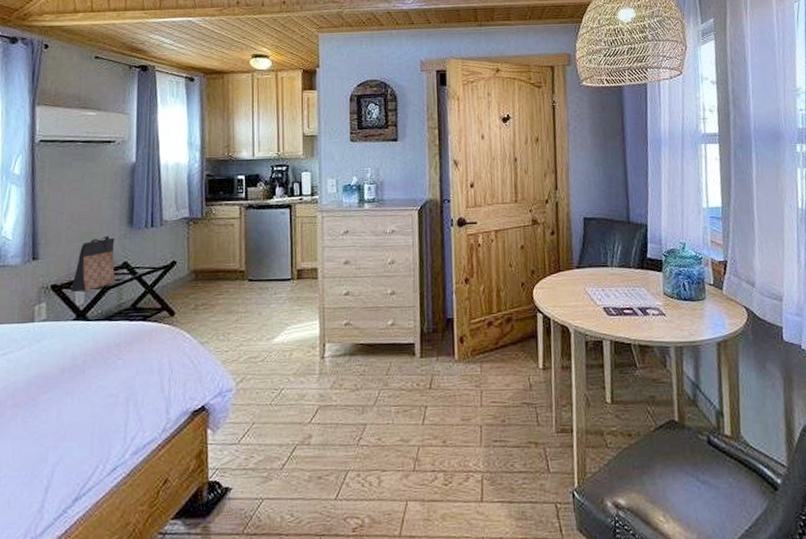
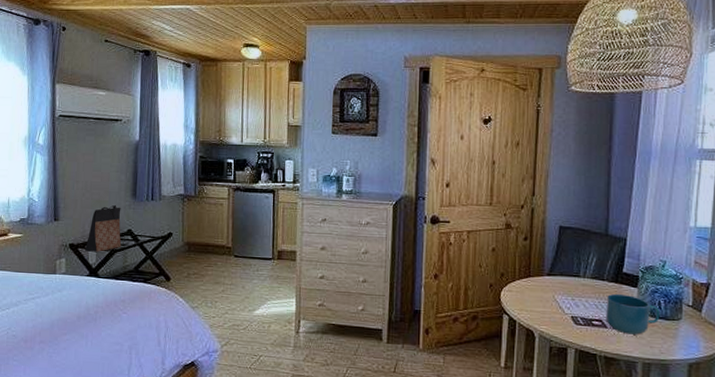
cup: none [635,279,686,320] -> present [606,293,660,335]

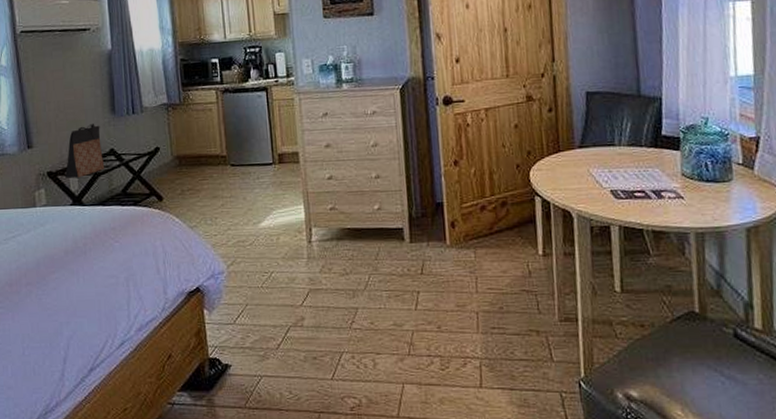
cup: present [606,293,660,335] -> none [647,159,709,203]

